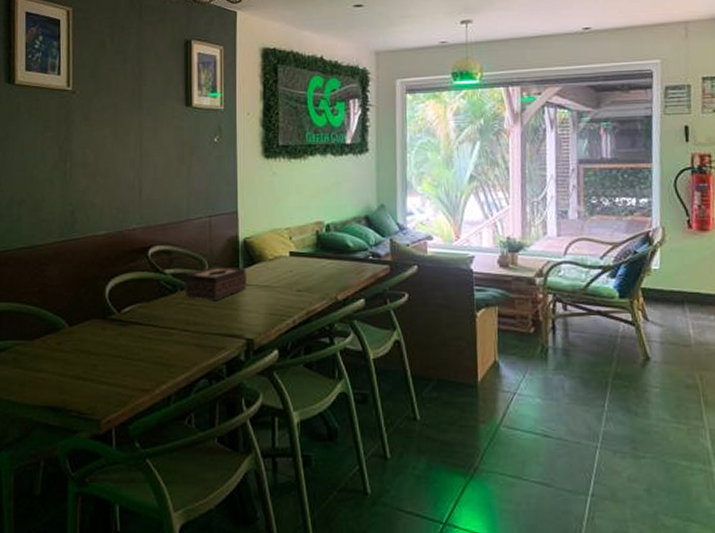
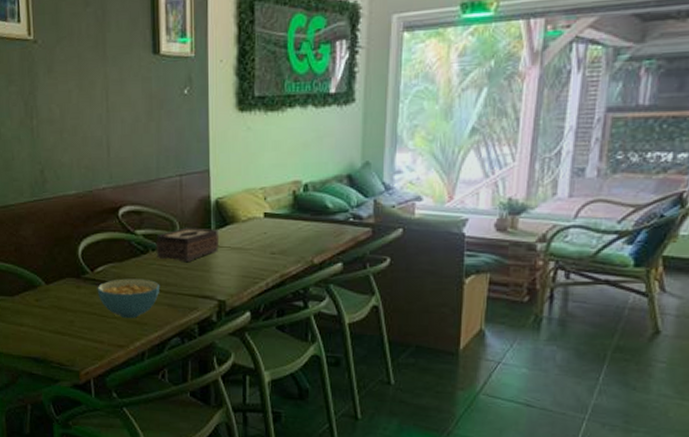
cereal bowl: none [123,318,188,361] -> present [97,278,160,319]

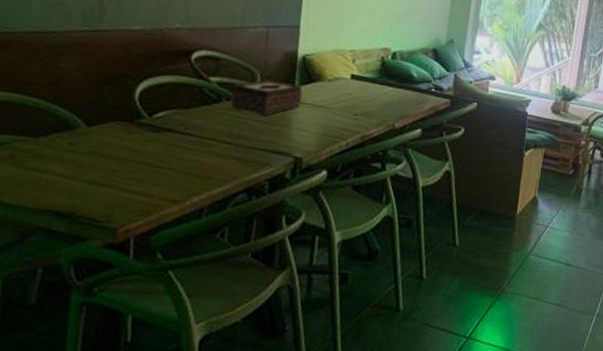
cereal bowl: present [97,278,160,319] -> none [153,127,231,172]

